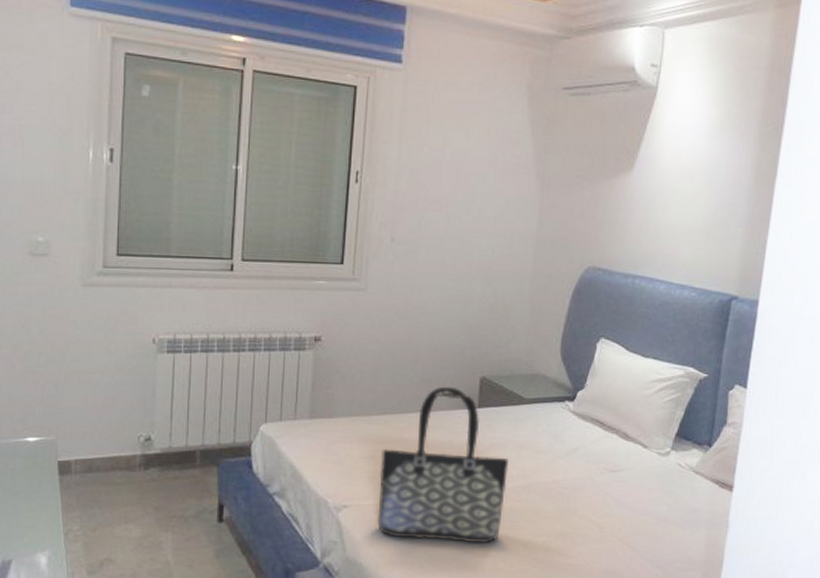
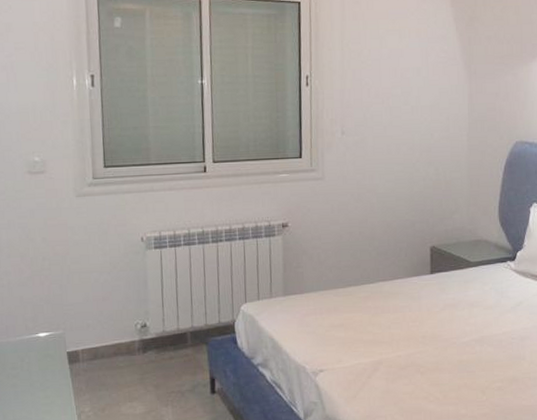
tote bag: present [377,386,508,543] -> none [349,257,462,395]

